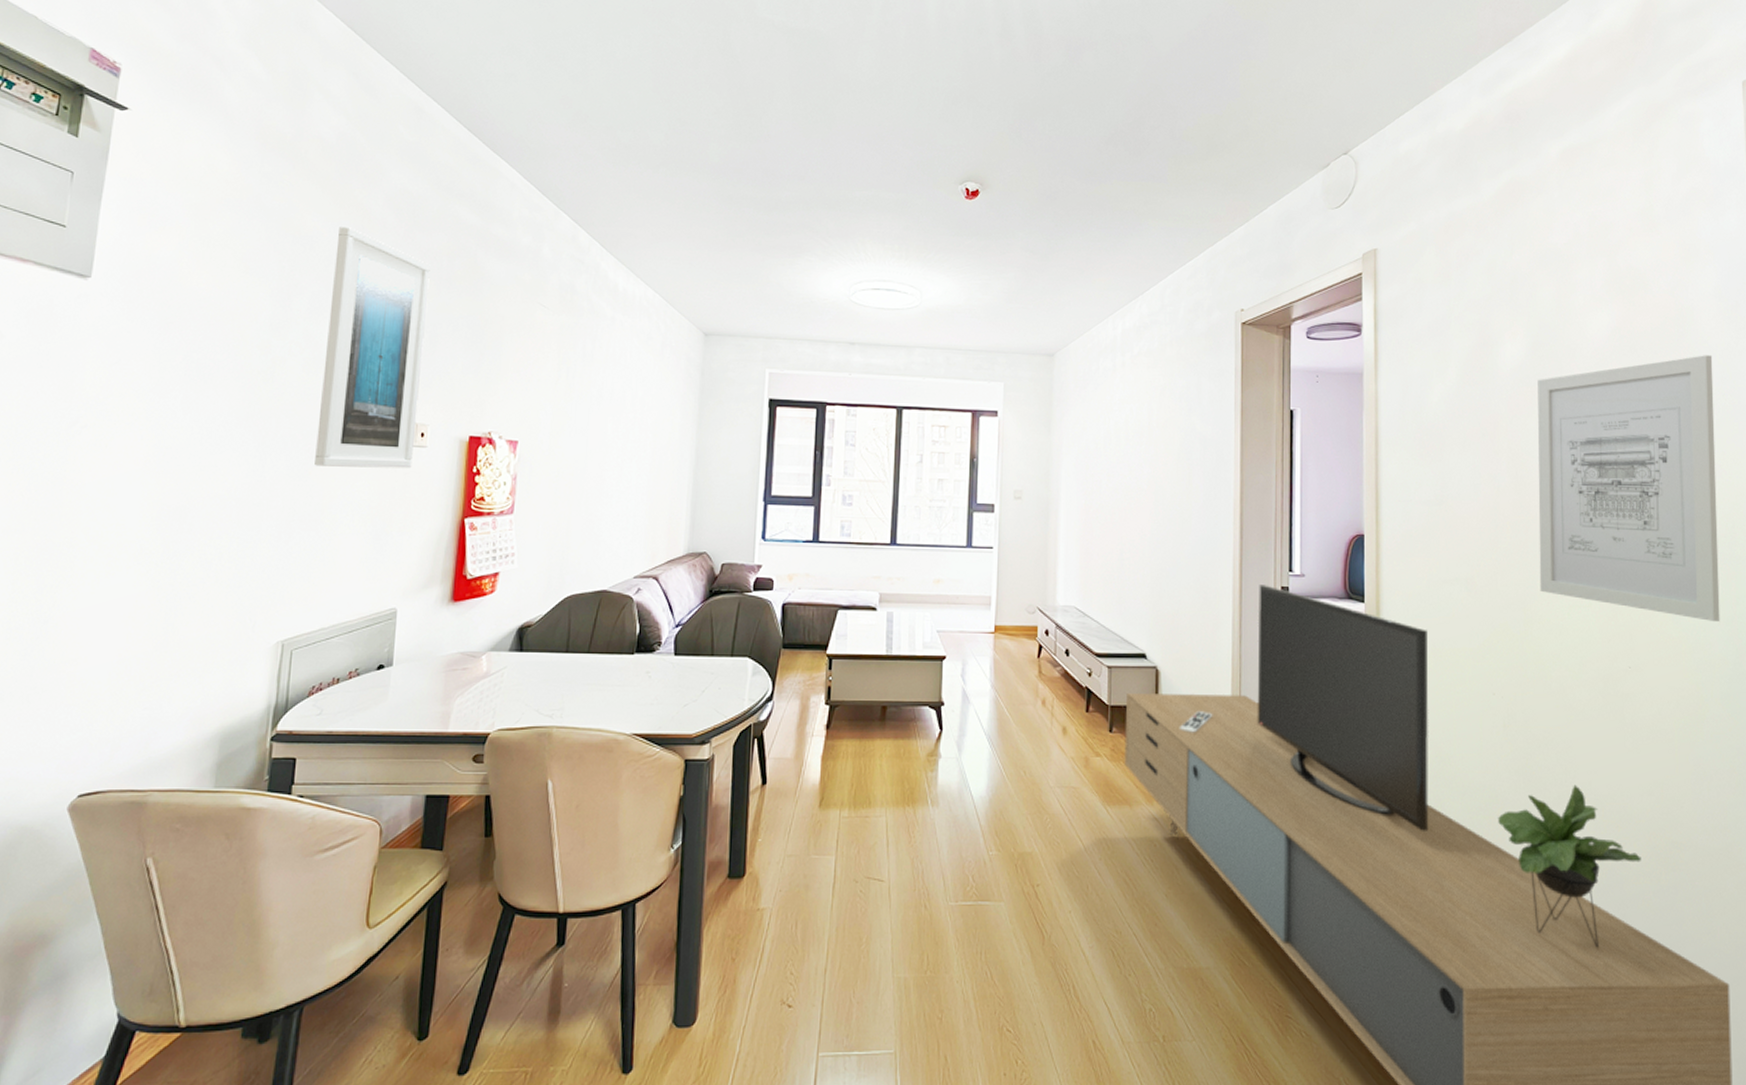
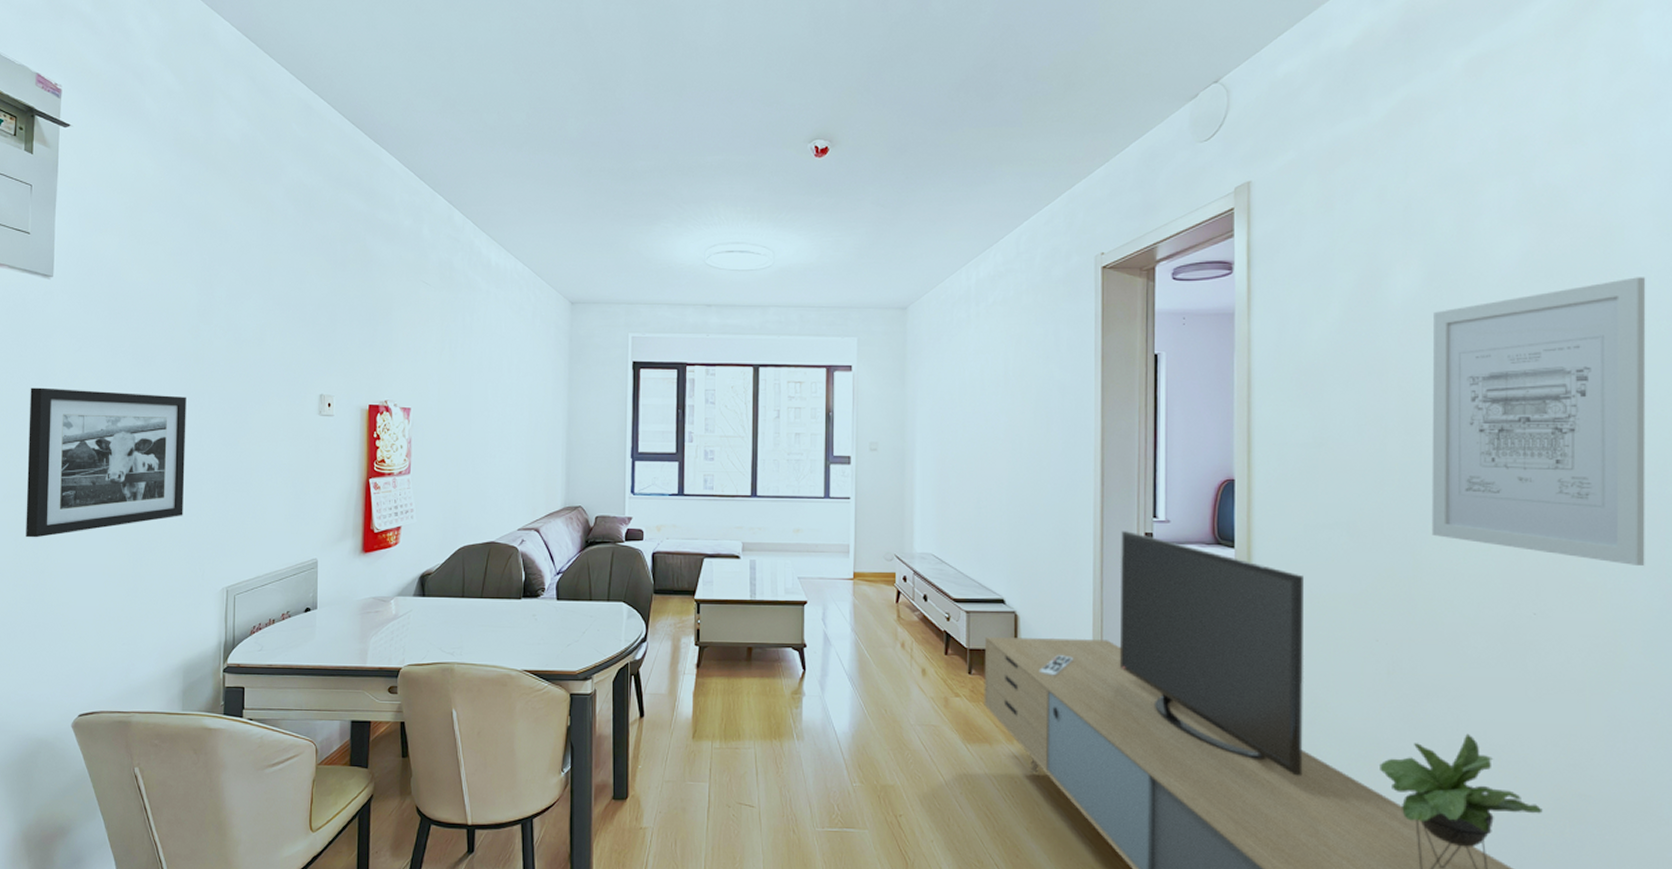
picture frame: none [27,404,249,582] -> present [26,387,186,538]
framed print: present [315,226,431,469] -> none [242,219,327,435]

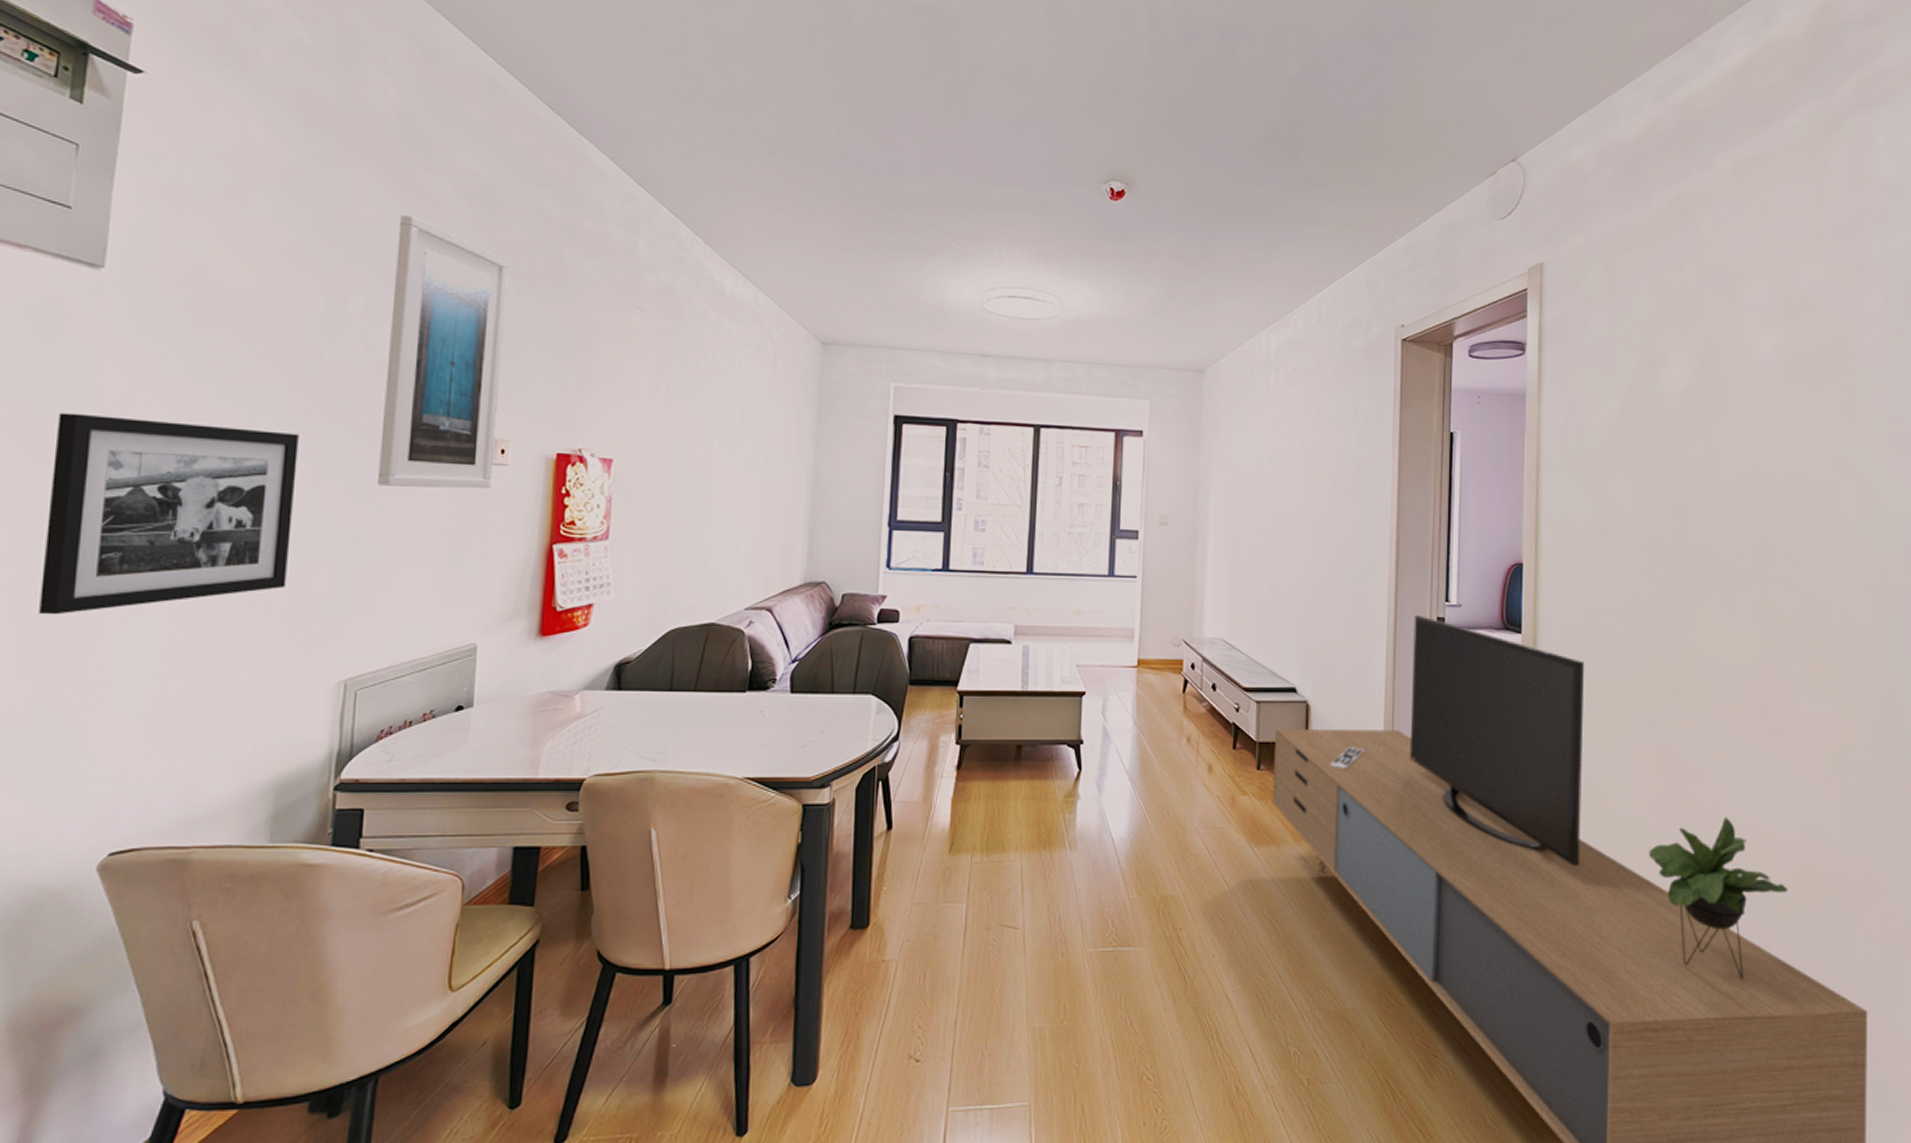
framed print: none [242,219,327,435] -> present [378,214,509,489]
wall art: present [1431,277,1646,567] -> none [1697,379,1876,652]

